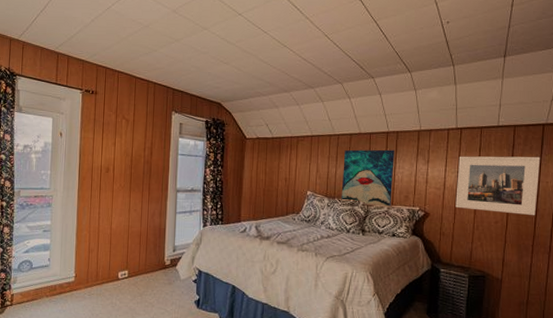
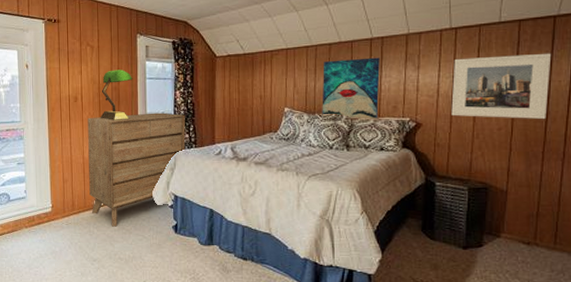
dresser: none [114,188,213,299] -> present [88,112,186,227]
table lamp: none [130,144,165,194] -> present [100,69,133,120]

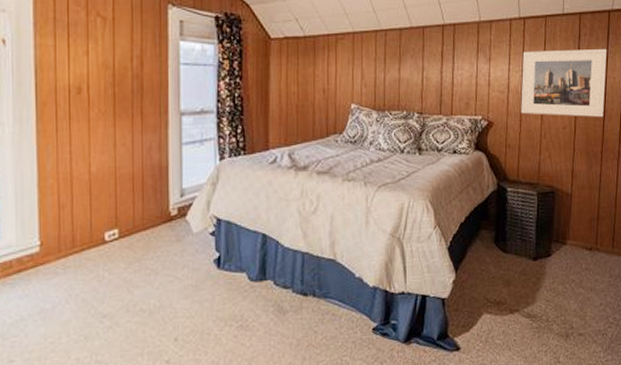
dresser: present [88,112,186,227] -> none [96,109,232,267]
table lamp: present [100,69,133,120] -> none [114,51,162,120]
wall art: present [322,57,380,119] -> none [392,47,452,118]

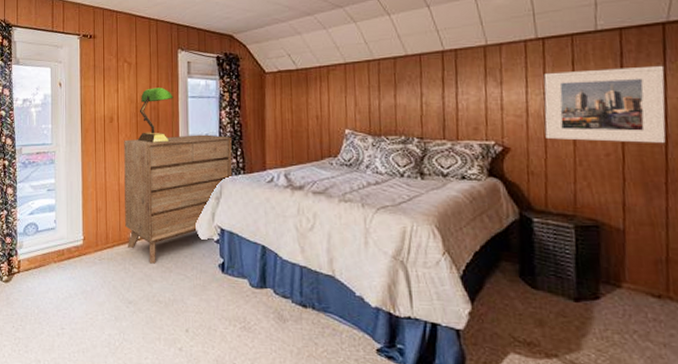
dresser: none [96,109,232,267] -> present [124,134,233,264]
table lamp: none [114,51,162,120] -> present [137,87,174,143]

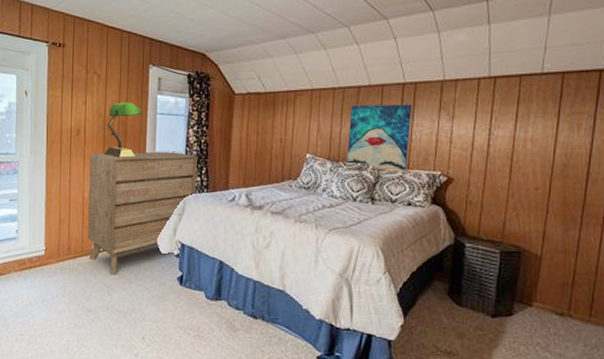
wall art: none [388,72,457,143] -> present [346,104,412,171]
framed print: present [543,65,666,143] -> none [486,109,596,180]

